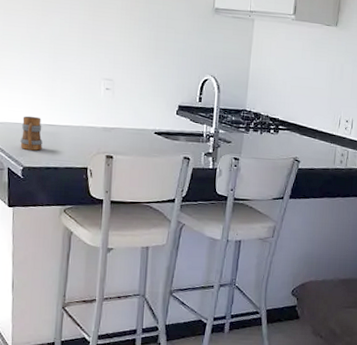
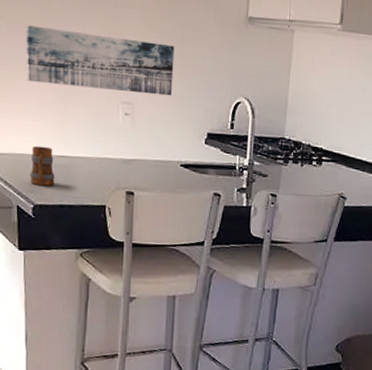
wall art: none [19,13,151,74] -> present [25,25,175,96]

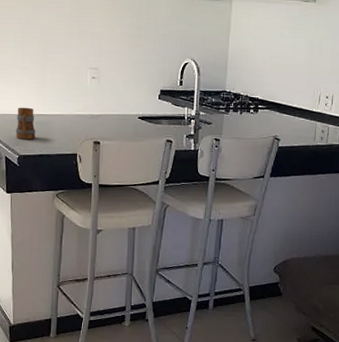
wall art: present [25,25,175,96] -> none [12,10,132,61]

